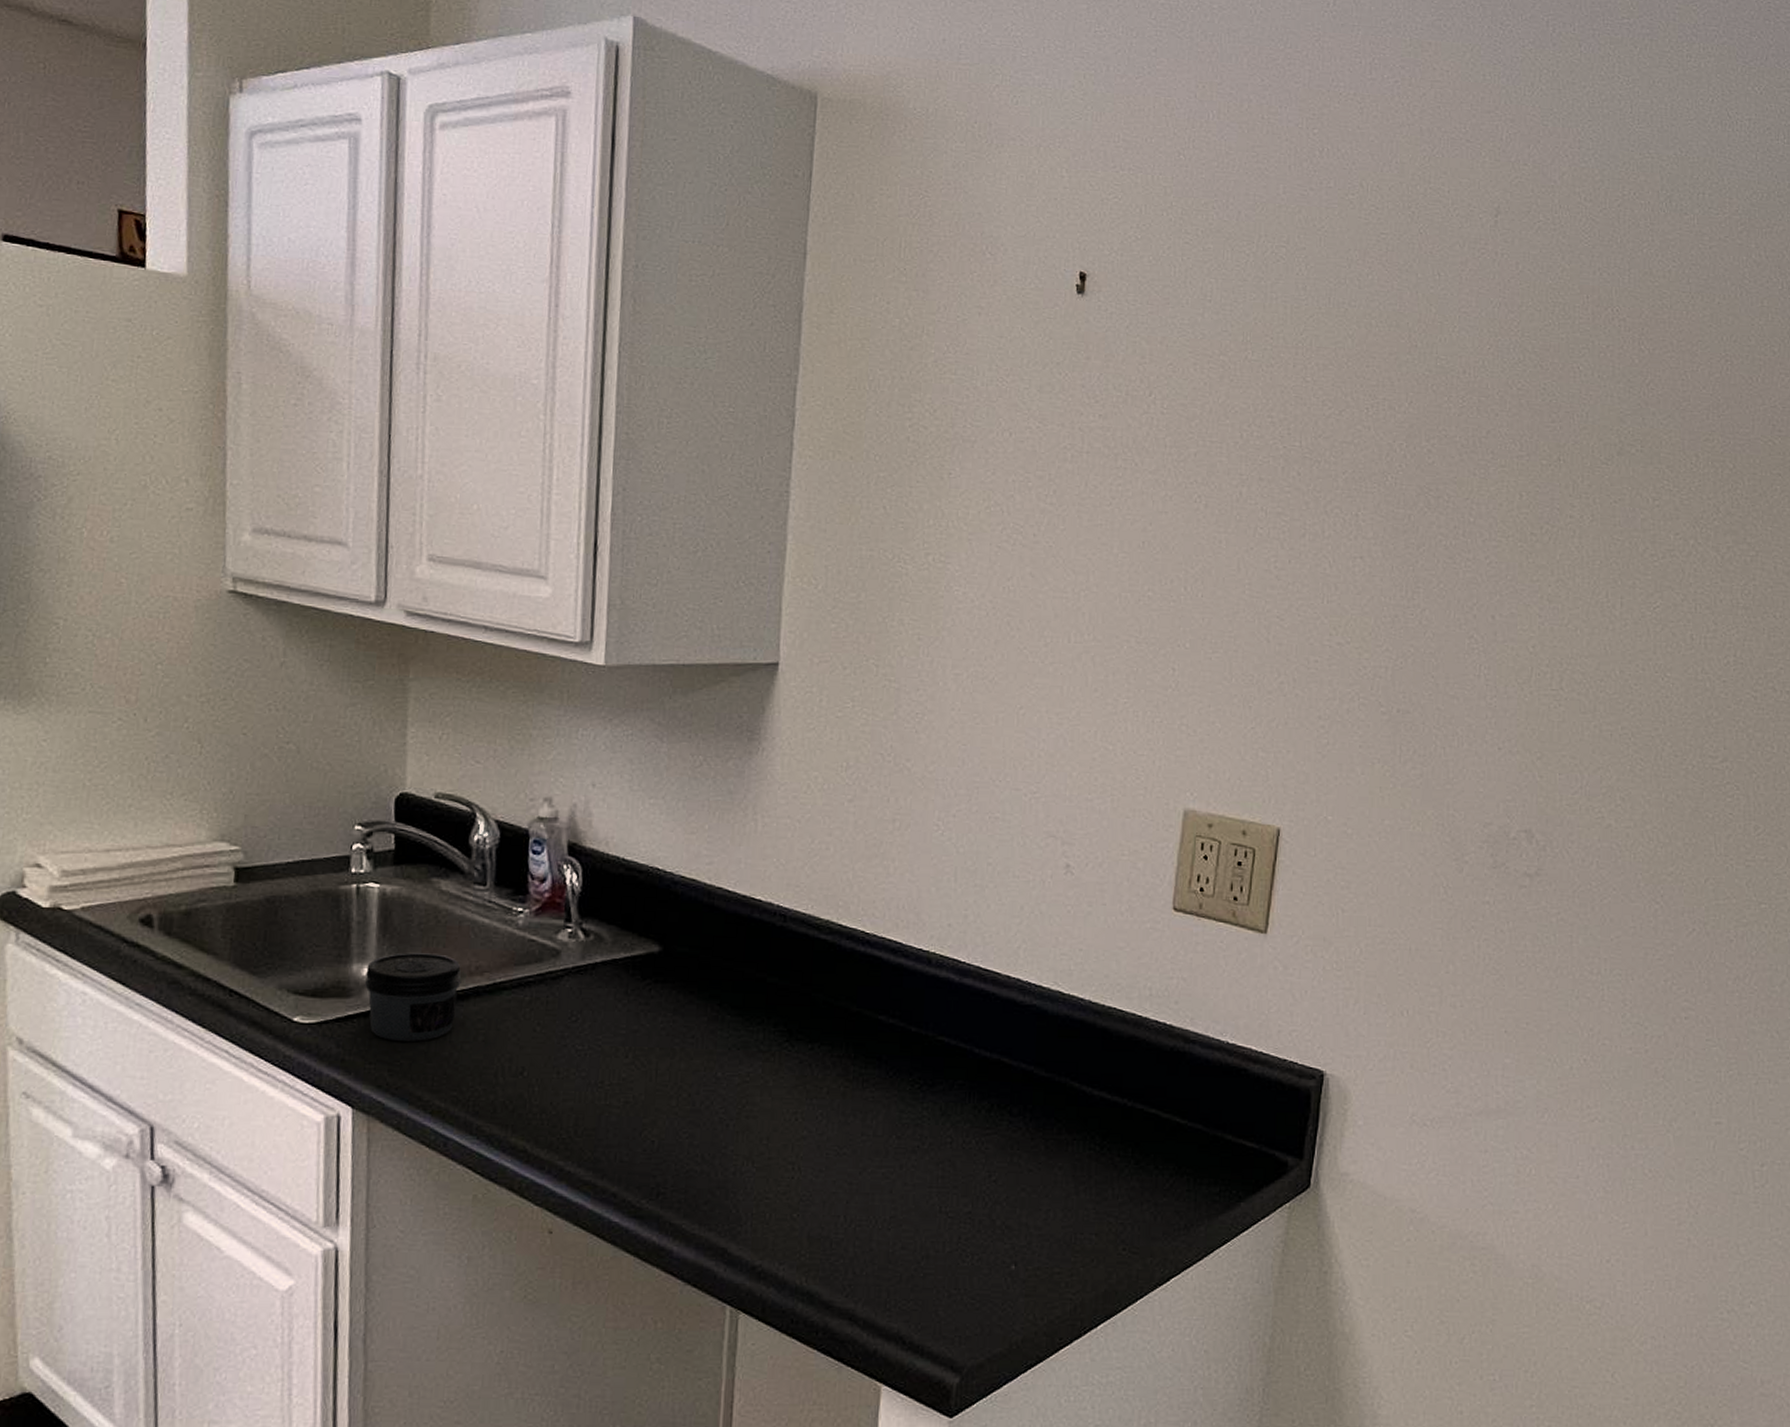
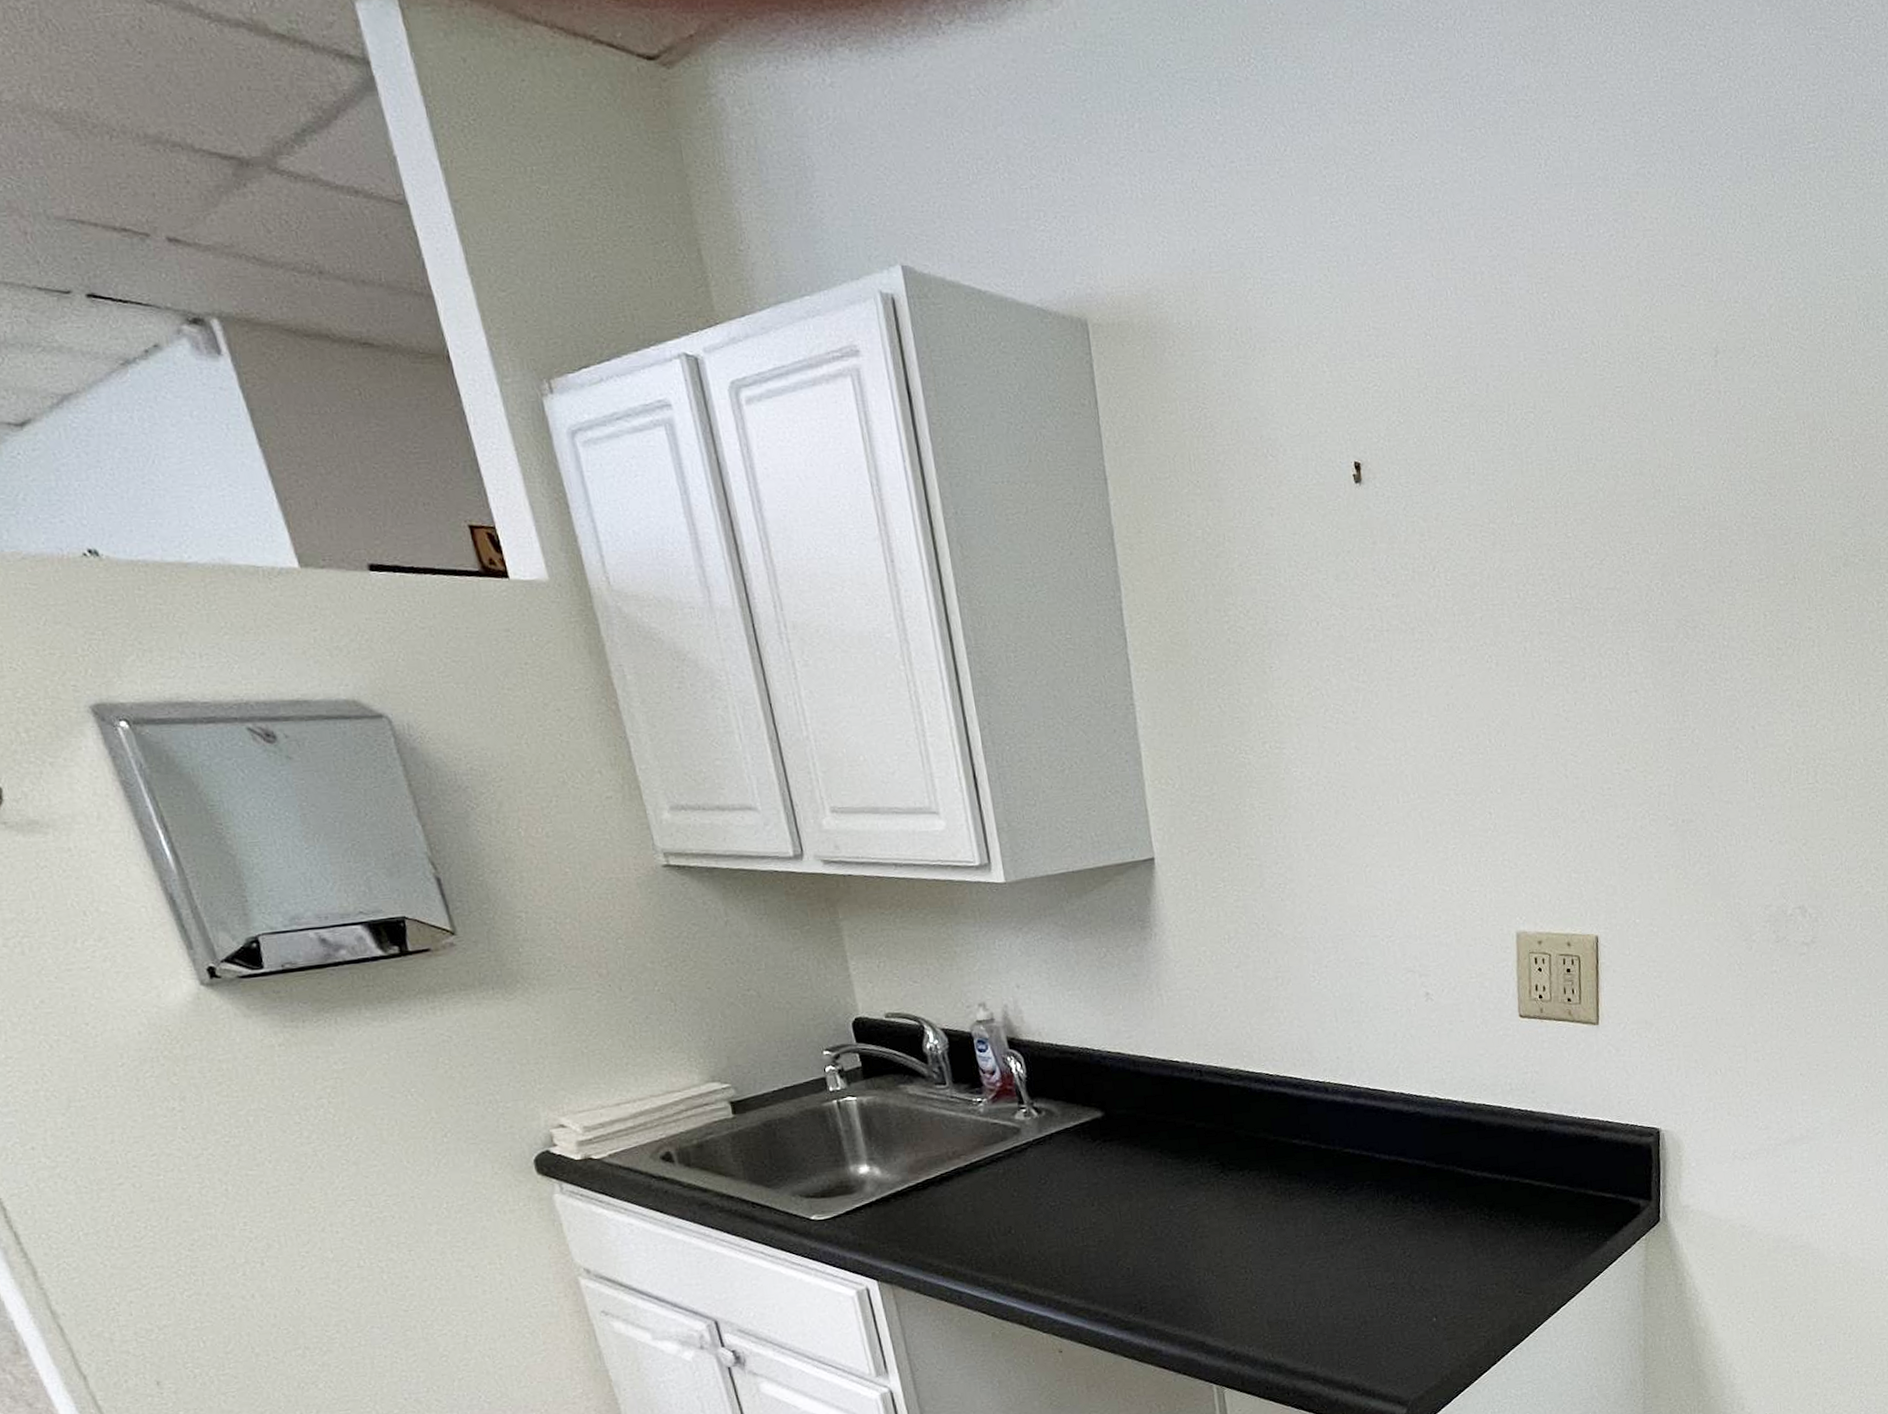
jar: present [364,952,462,1041] -> none [861,1146,945,1223]

